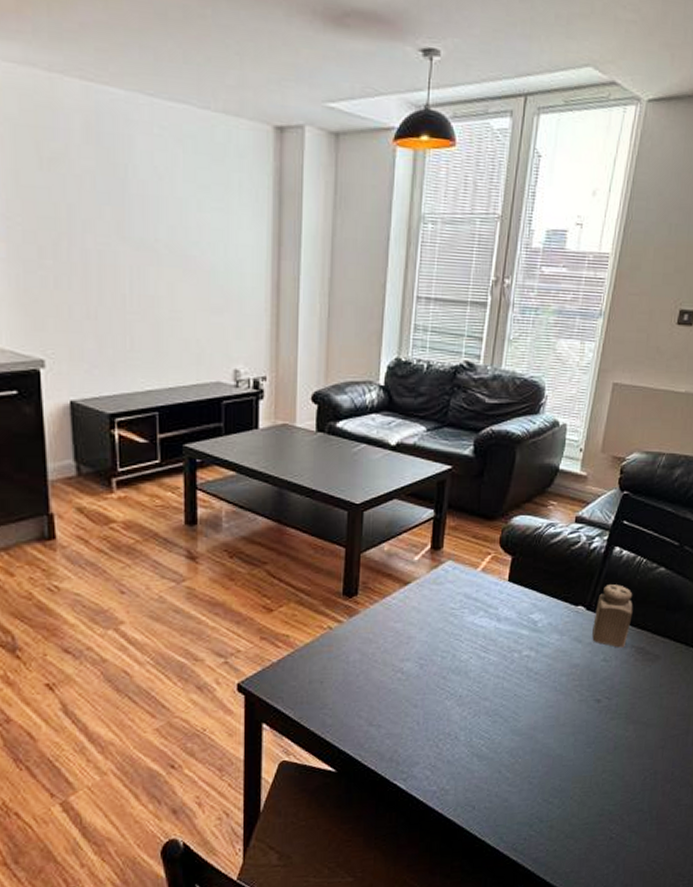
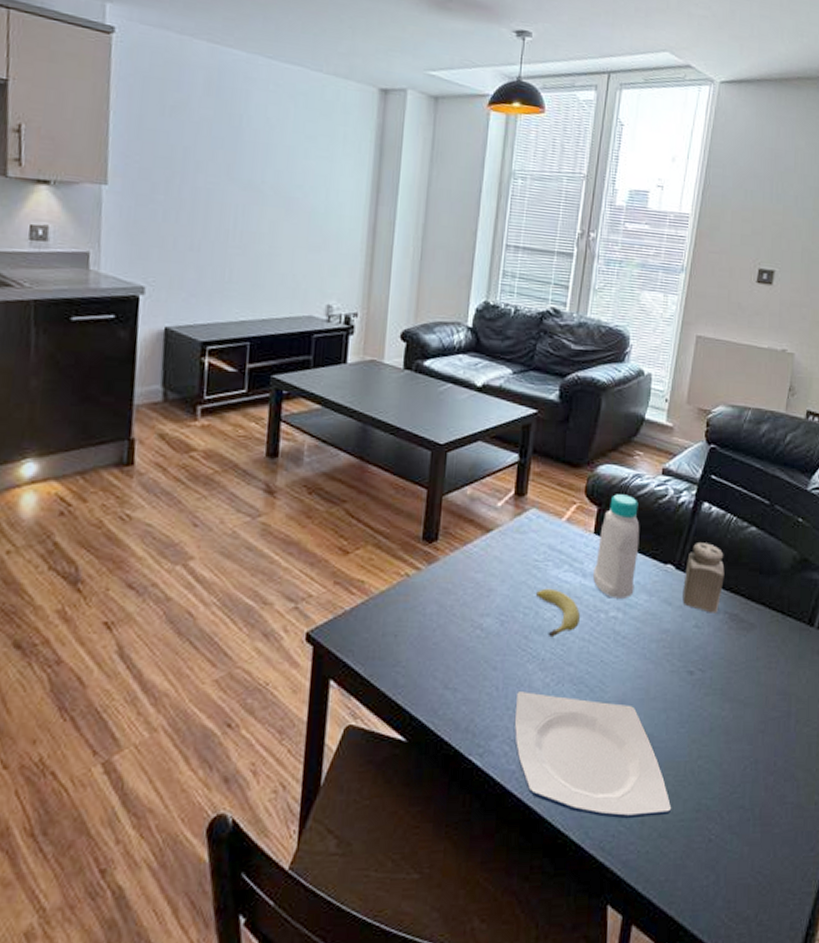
plate: none [434,724,578,825] -> present [514,691,672,819]
fruit: none [452,633,495,677] -> present [535,588,580,638]
bottle: none [507,543,553,639] -> present [593,494,640,599]

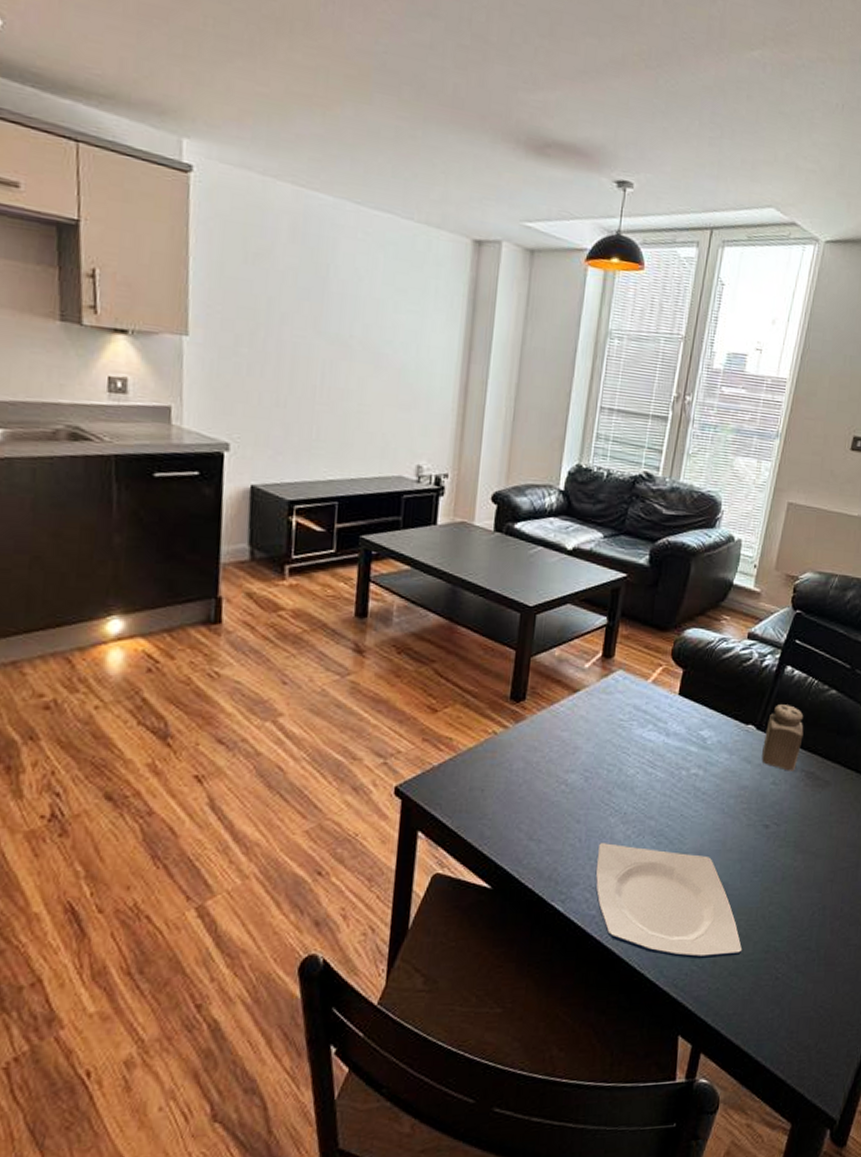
fruit: present [535,588,580,638] -> none [619,746,662,793]
bottle: present [593,494,640,599] -> none [676,657,724,757]

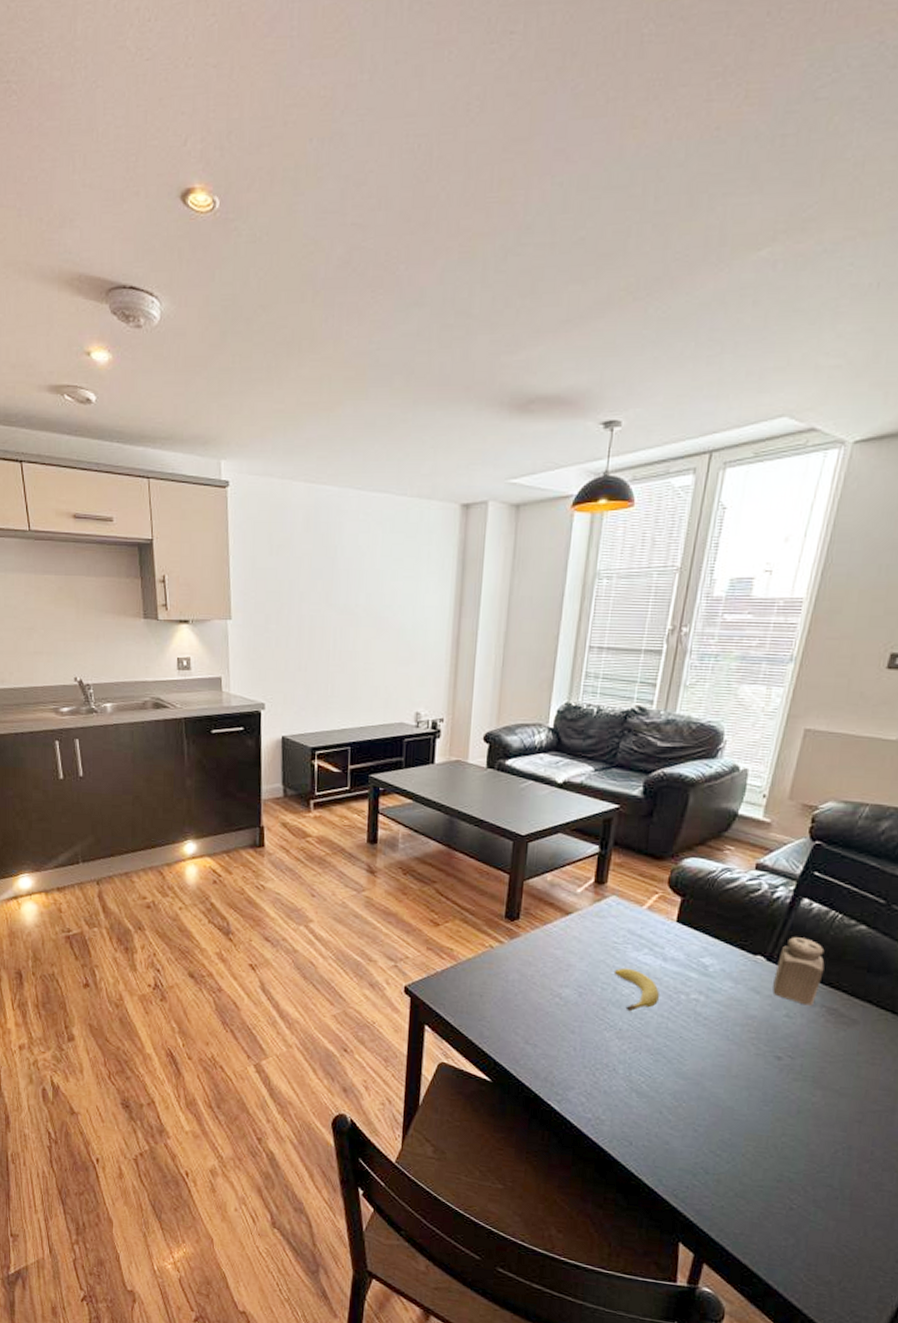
plate: present [595,843,743,959] -> none [590,1054,751,1179]
fruit: none [619,746,662,793] -> present [613,968,659,1012]

